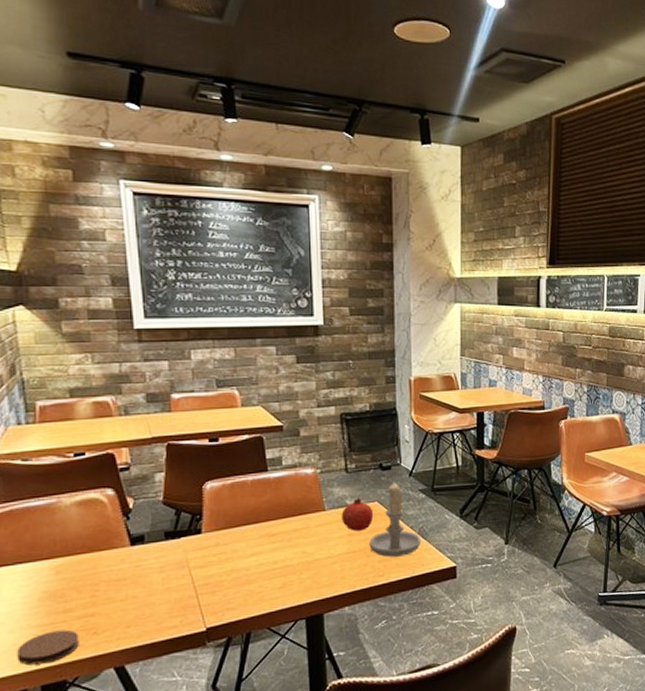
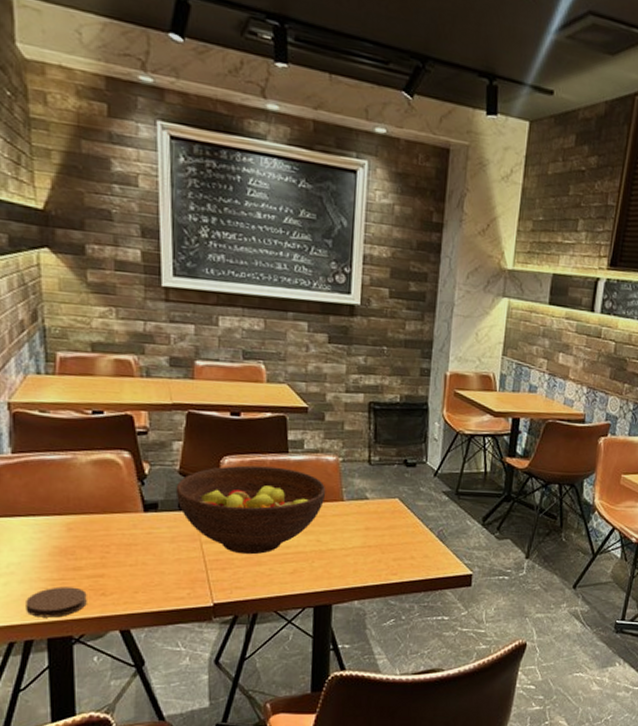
fruit bowl: none [160,486,308,575] -> present [175,465,326,555]
fruit: present [341,498,374,531] -> none [359,492,393,526]
candle: present [369,482,422,558] -> none [385,480,440,557]

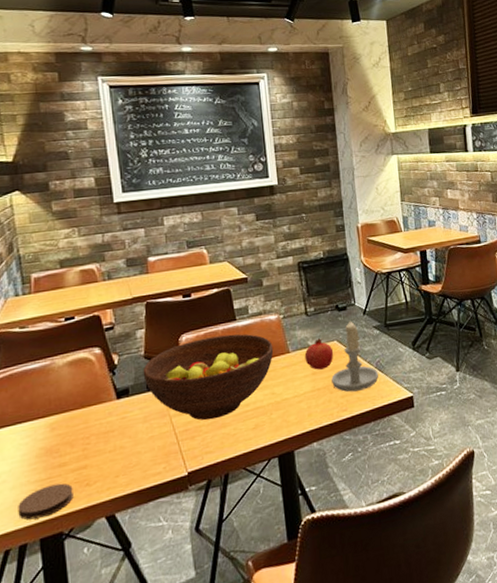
fruit: none [359,492,393,526] -> present [304,338,334,370]
candle: none [385,480,440,557] -> present [331,321,379,393]

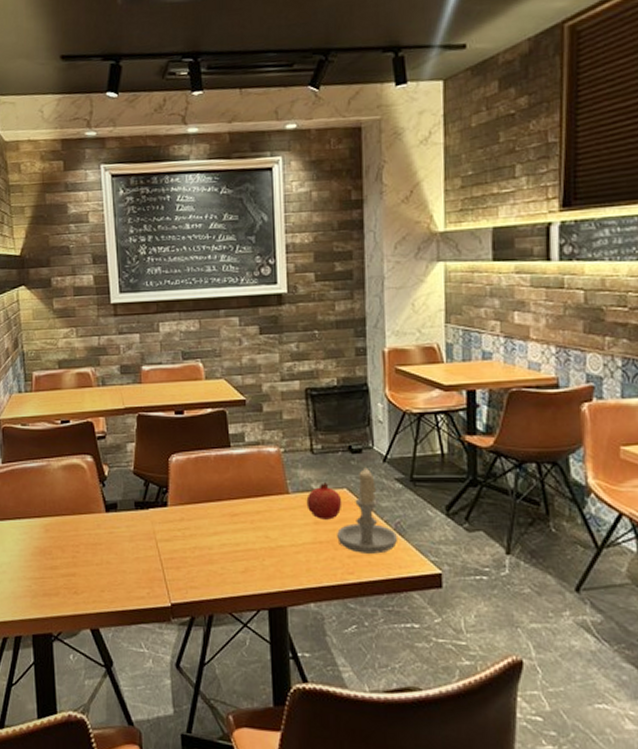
coaster: present [18,483,73,520] -> none [15,585,63,615]
fruit bowl: present [142,334,274,420] -> none [131,462,271,553]

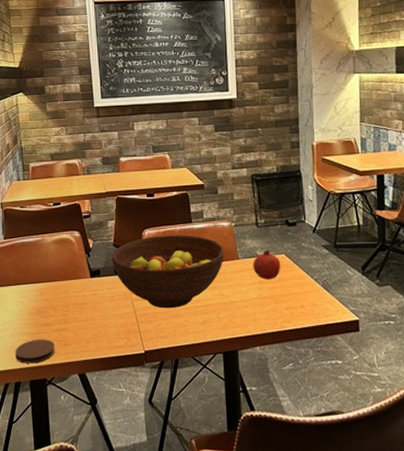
coaster: none [15,585,63,615] -> present [15,339,55,364]
fruit bowl: none [131,462,271,553] -> present [112,235,224,309]
candle: present [337,467,398,554] -> none [277,237,325,306]

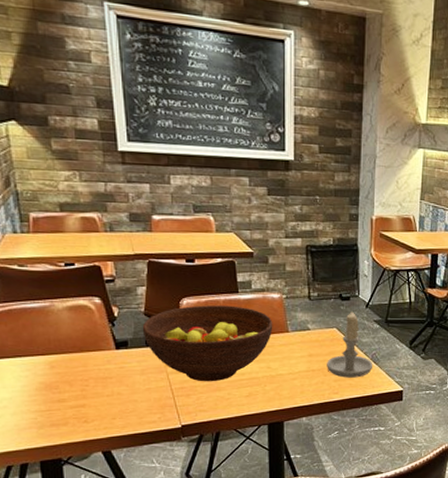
coaster: present [15,339,55,364] -> none [19,416,72,444]
fruit: present [253,250,281,279] -> none [303,323,332,353]
candle: none [277,237,325,306] -> present [327,311,374,378]

